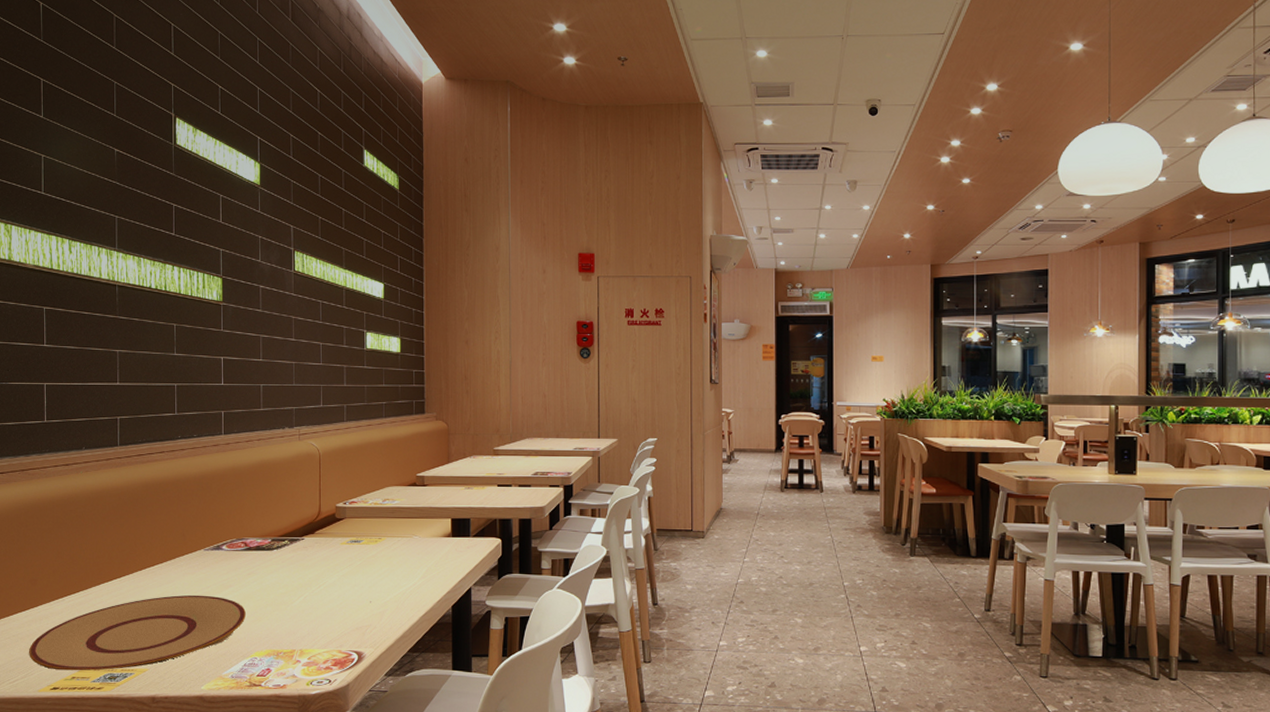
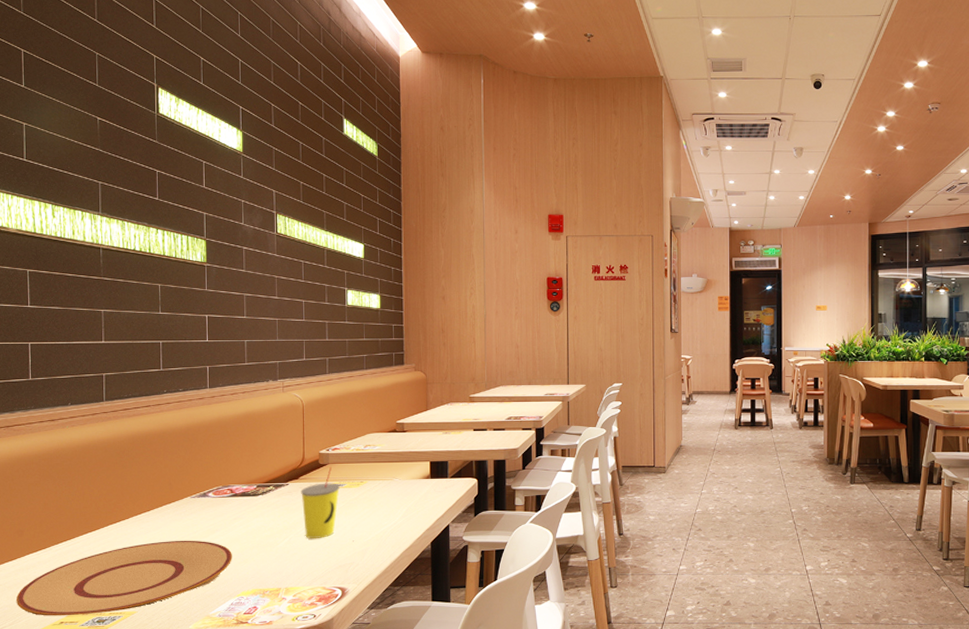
straw: none [317,521,357,598] -> present [301,466,340,538]

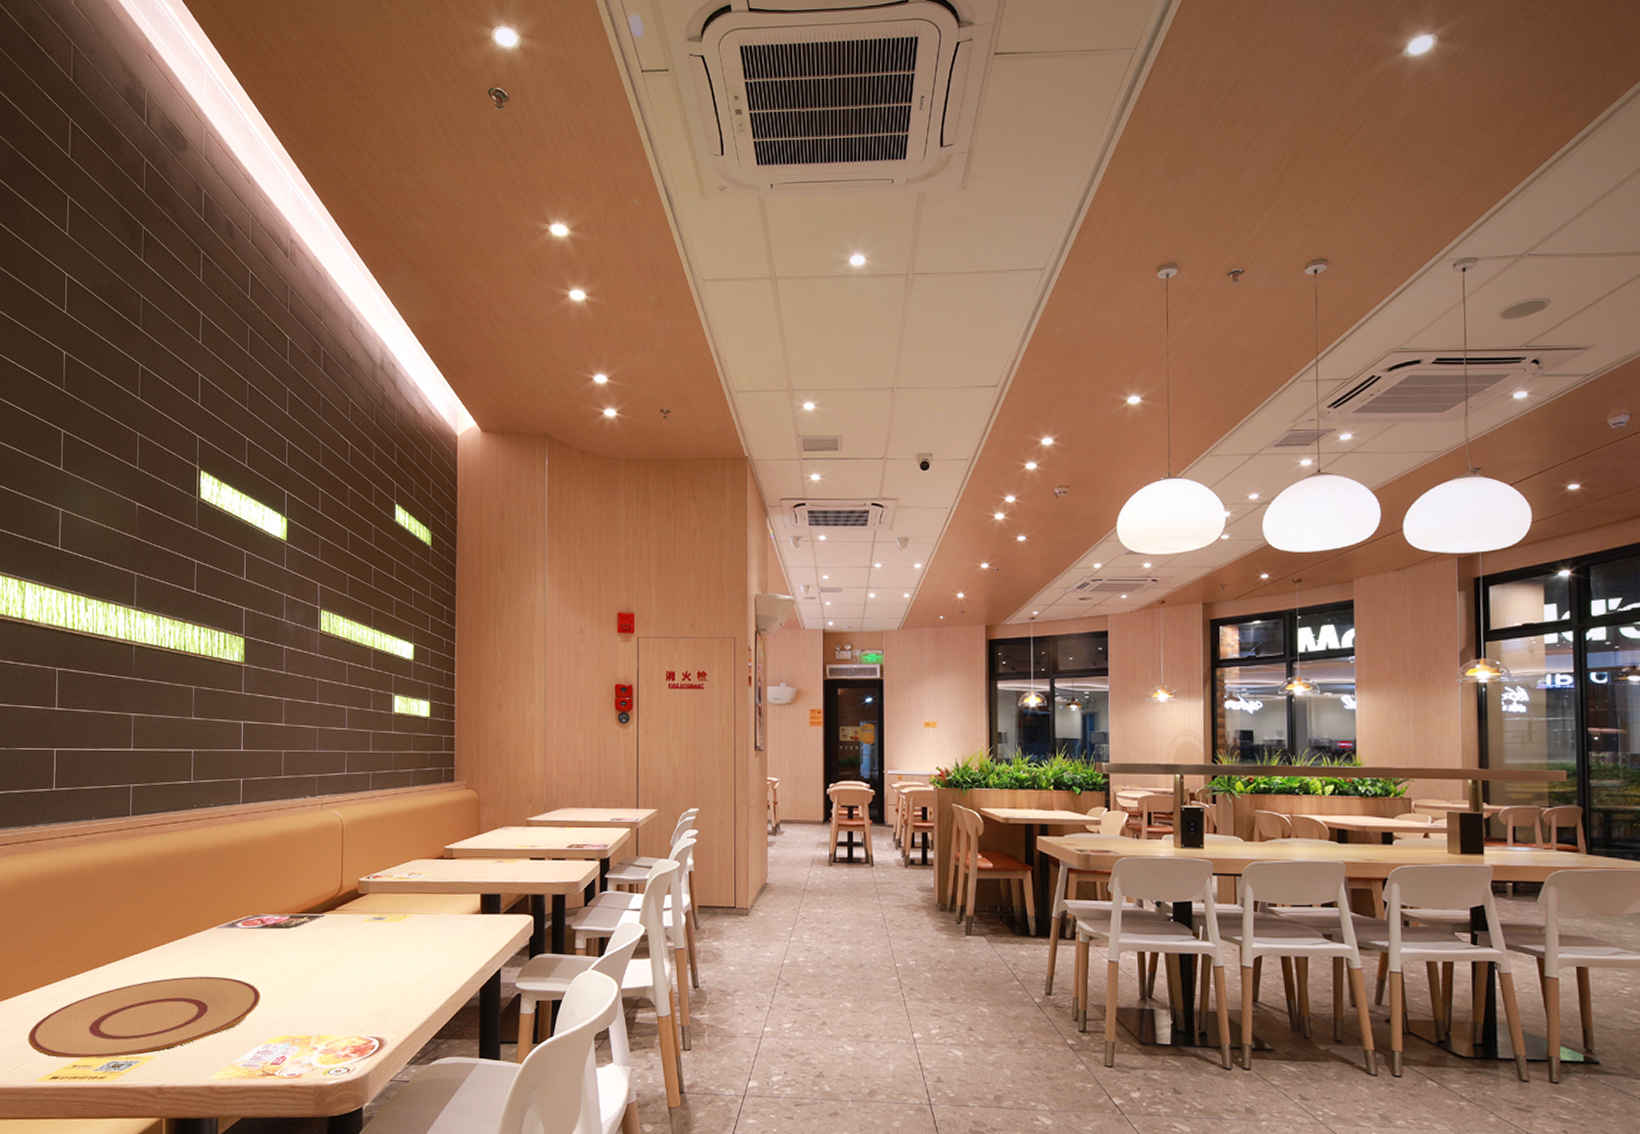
straw: present [301,466,340,538] -> none [337,896,380,979]

